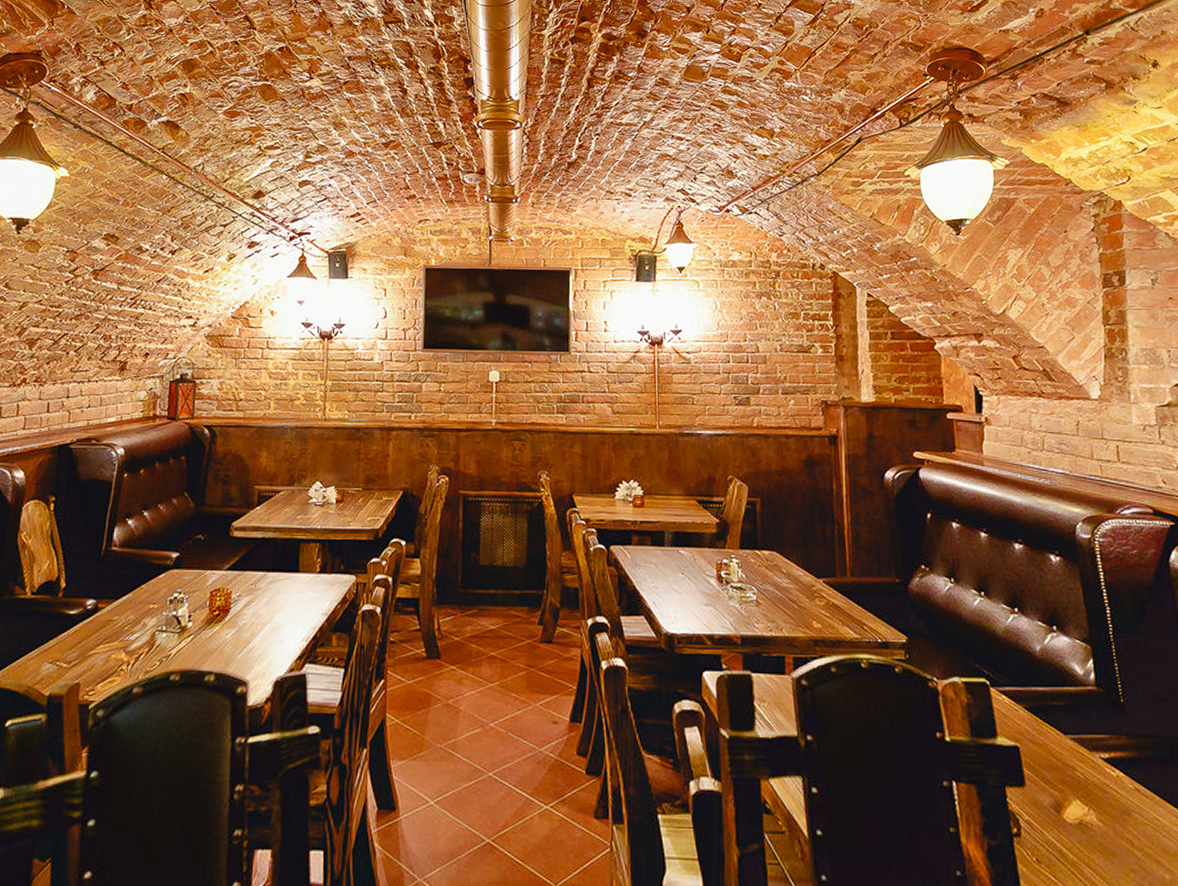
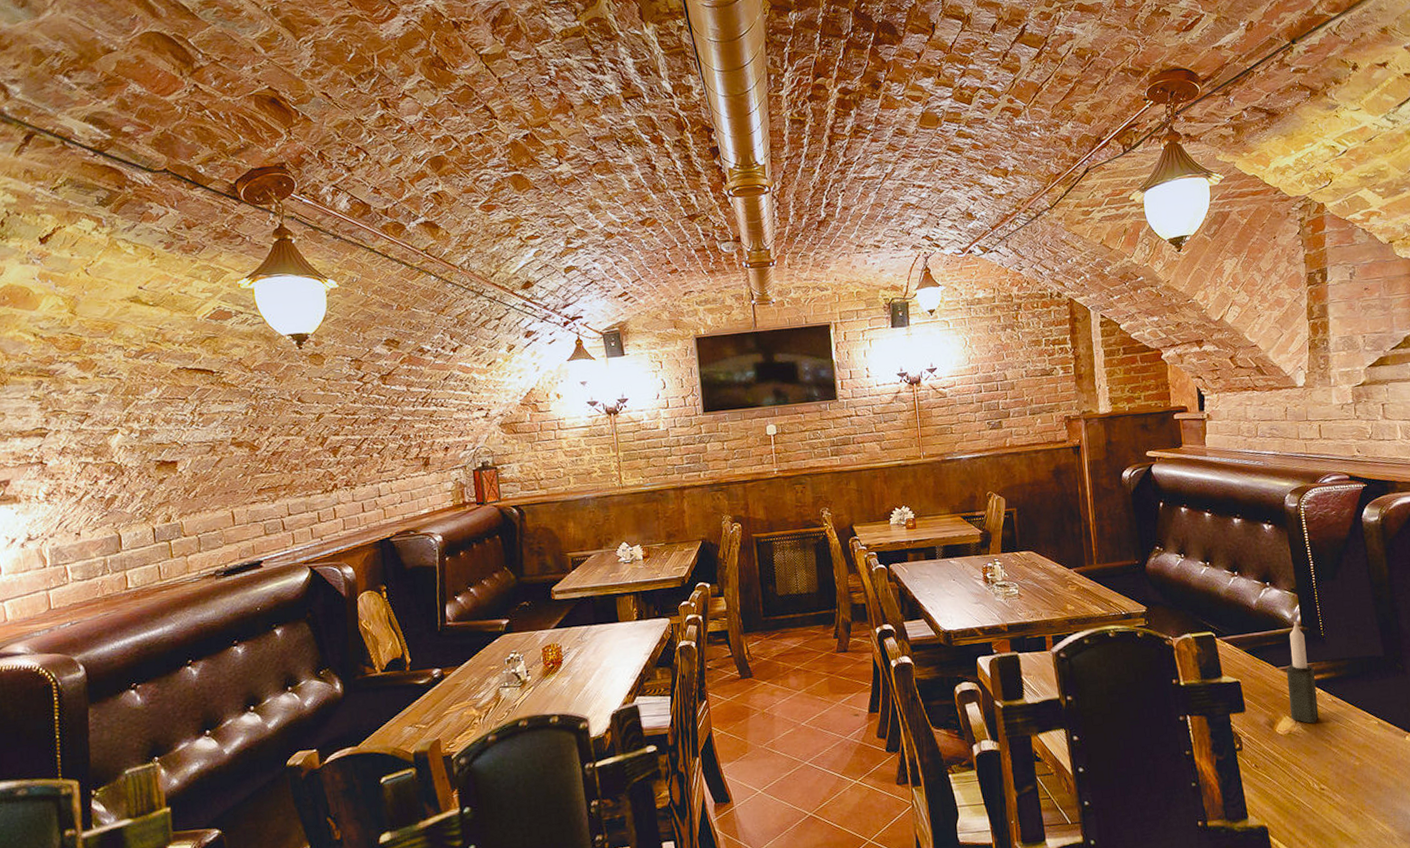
candle: none [1077,679,1118,814] -> present [1287,621,1319,724]

